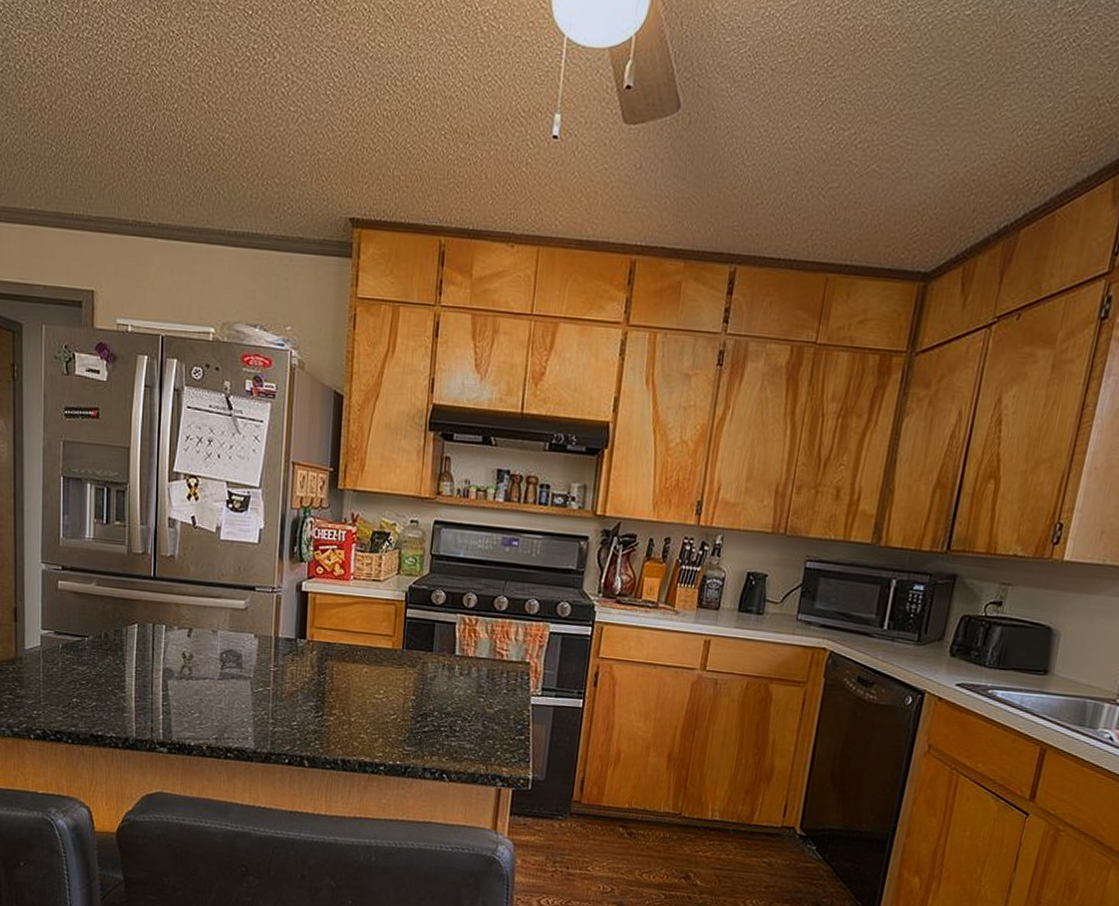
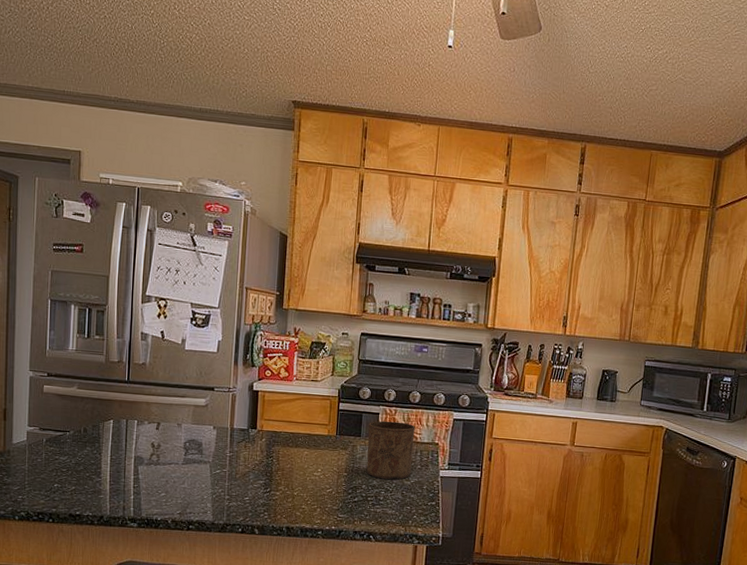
cup: none [439,632,501,707] -> present [366,420,415,480]

